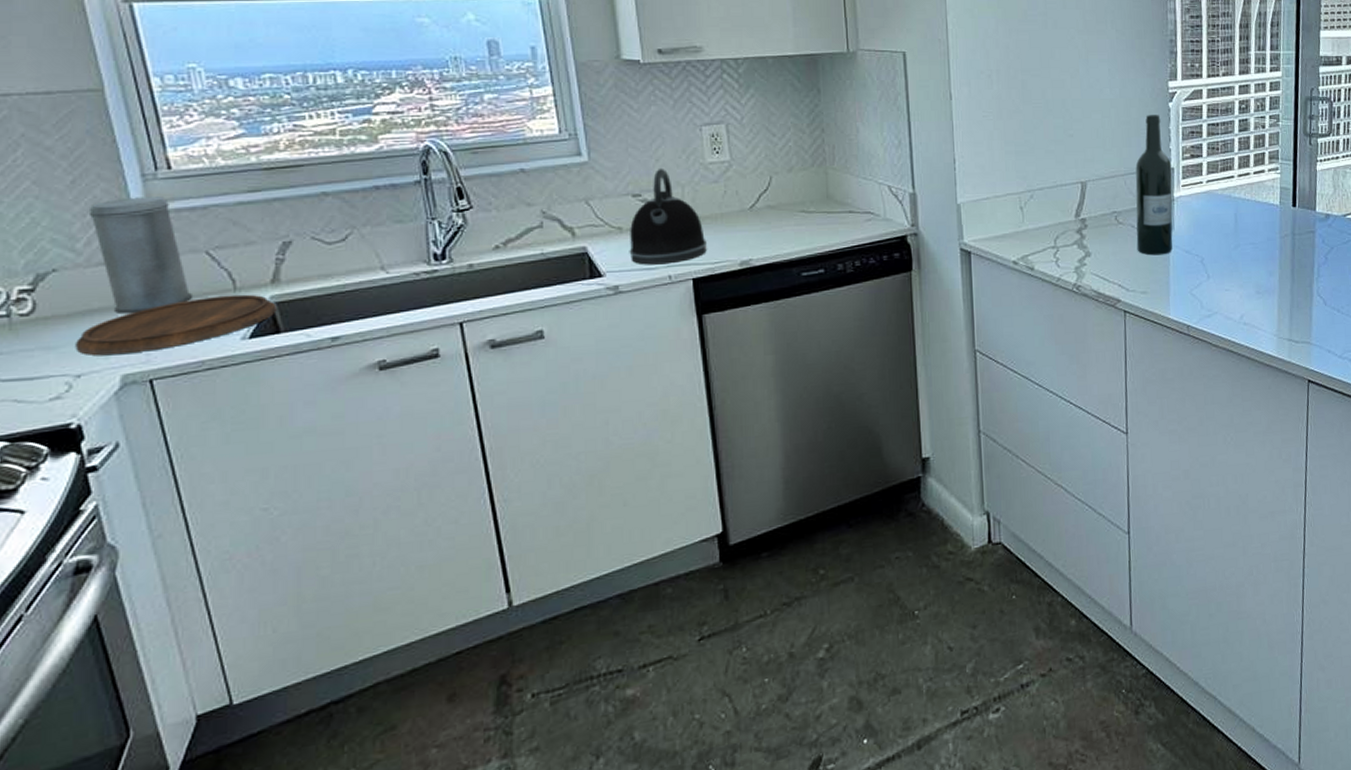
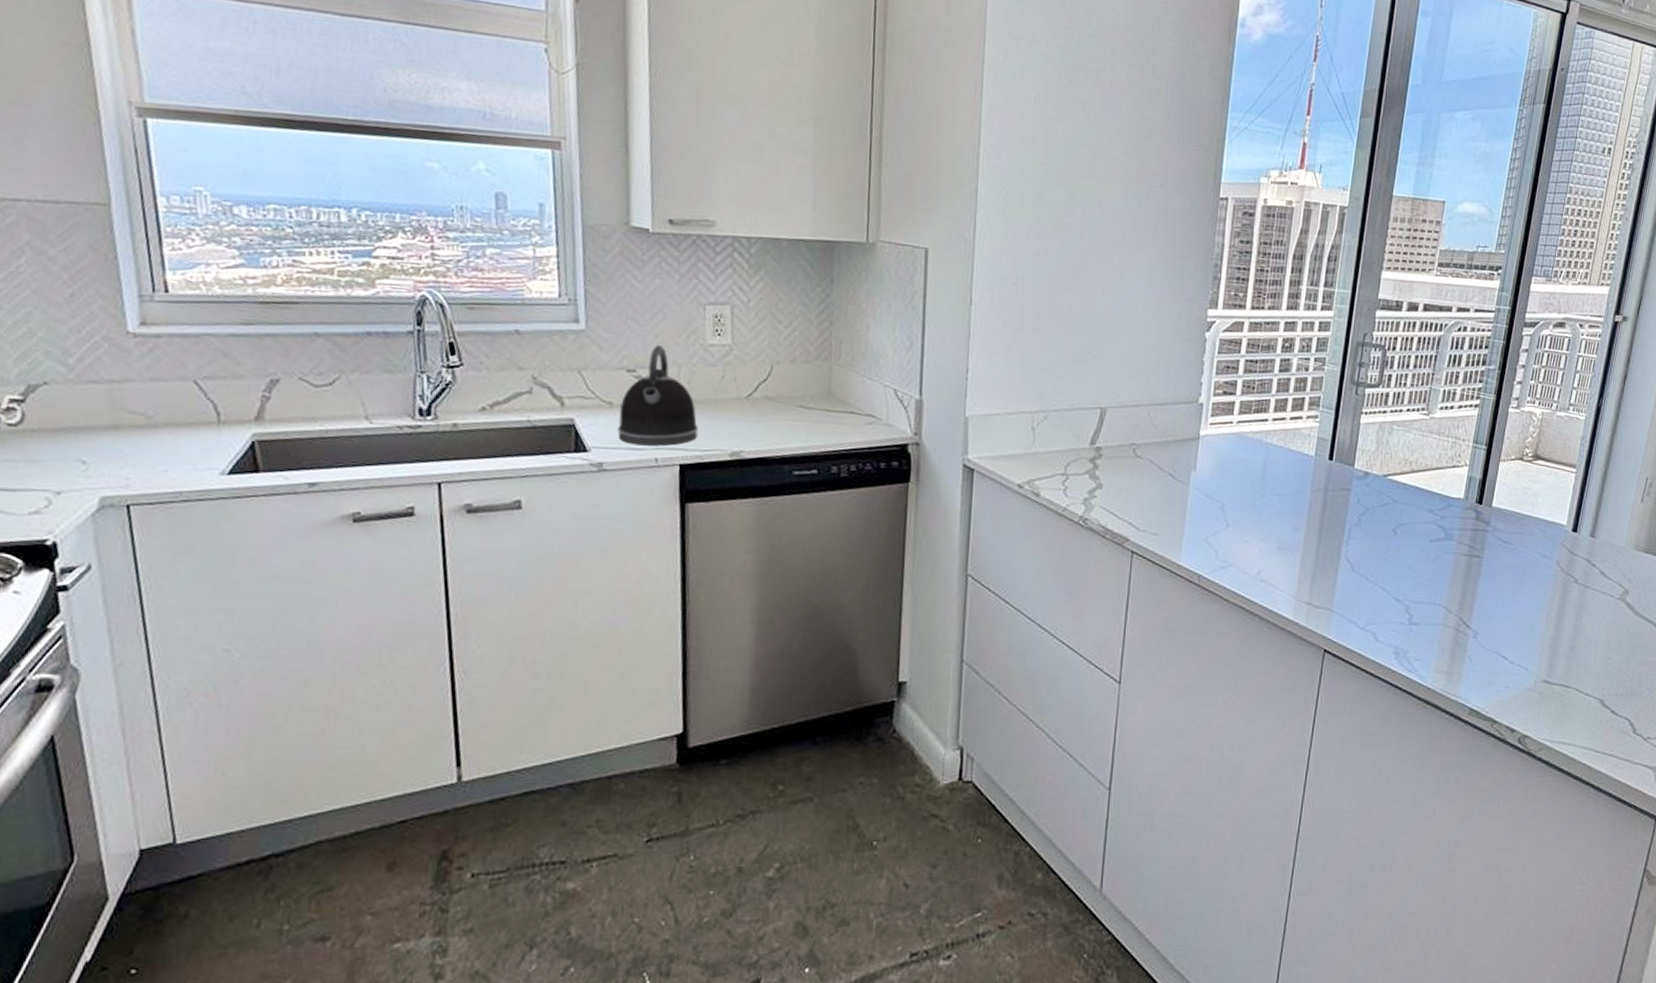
cutting board: present [75,294,277,356] -> none [58,427,258,477]
canister: present [90,196,192,313] -> none [85,317,176,435]
wine bottle: present [1135,115,1173,256] -> none [1153,343,1201,496]

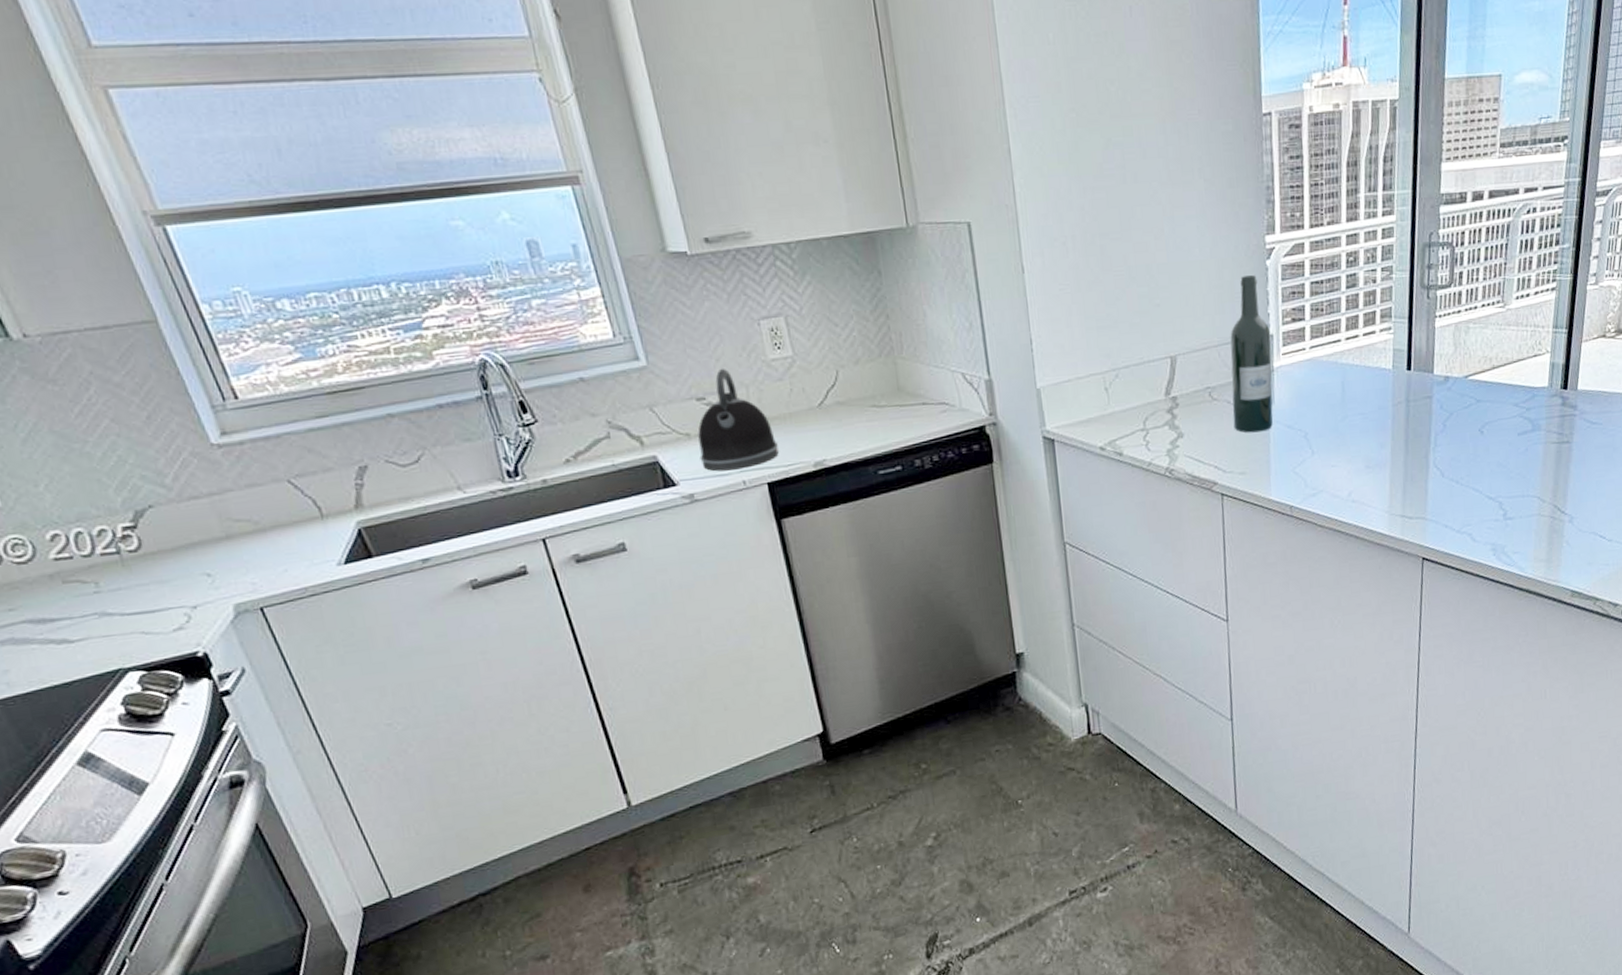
wine bottle: none [1153,343,1201,496] -> present [1230,275,1273,433]

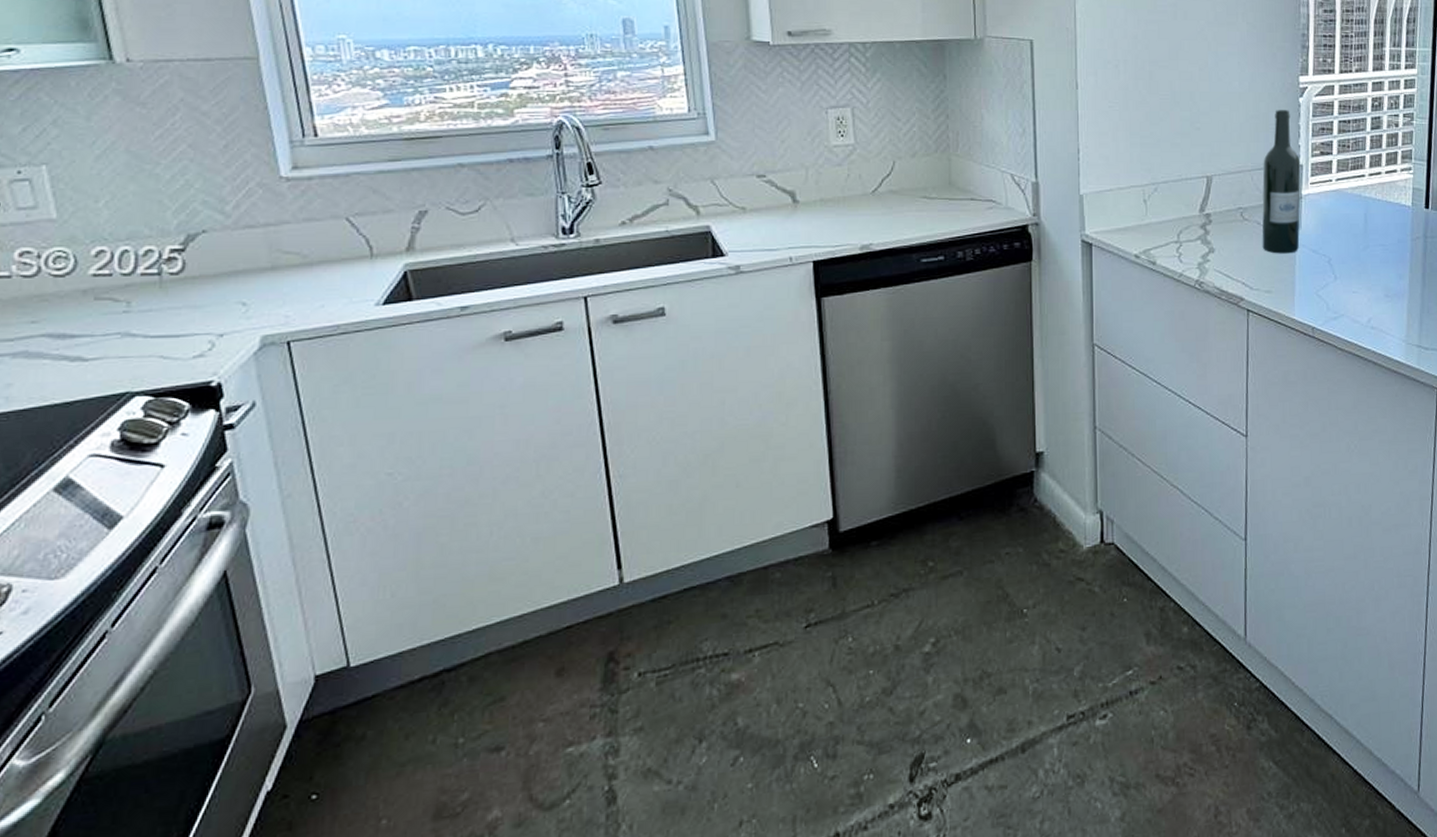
kettle: present [698,369,779,472] -> none [751,150,828,246]

